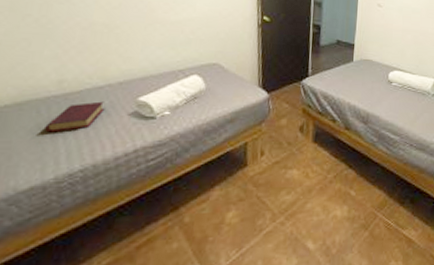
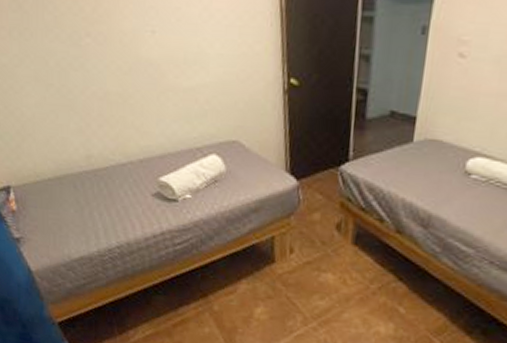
book: present [45,101,105,133] -> none [83,179,130,208]

